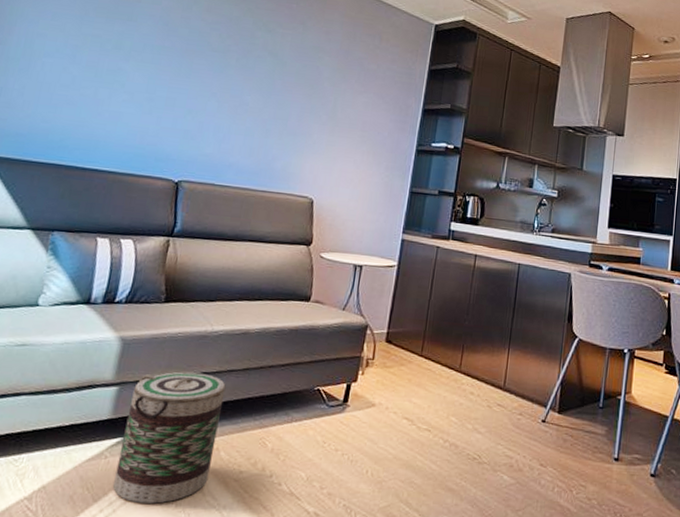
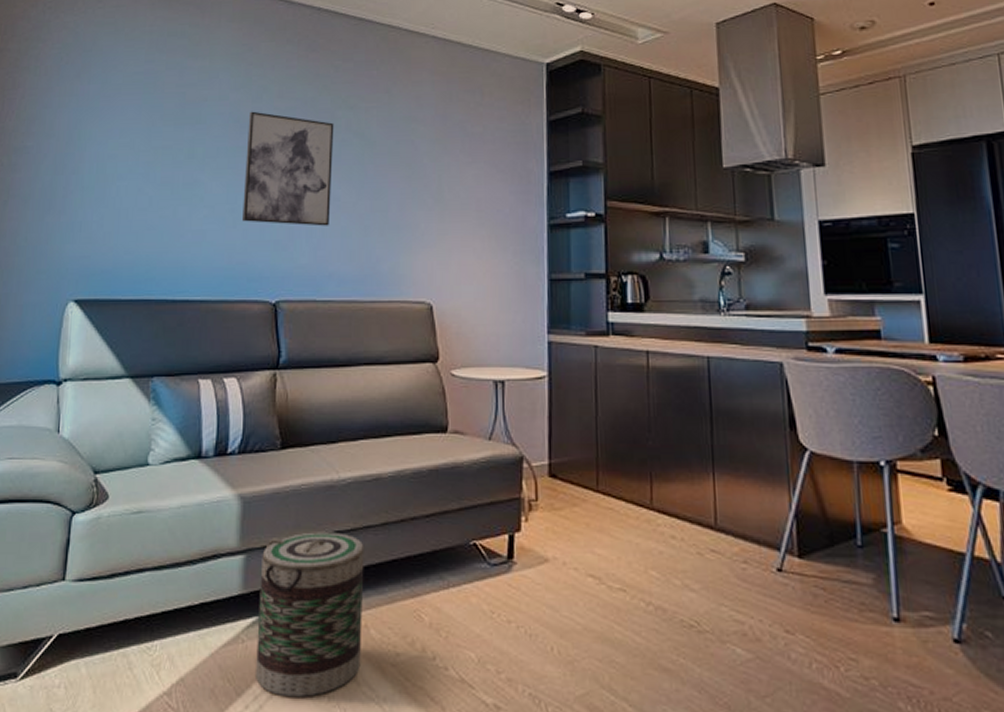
wall art: none [158,18,253,125] -> present [243,111,334,226]

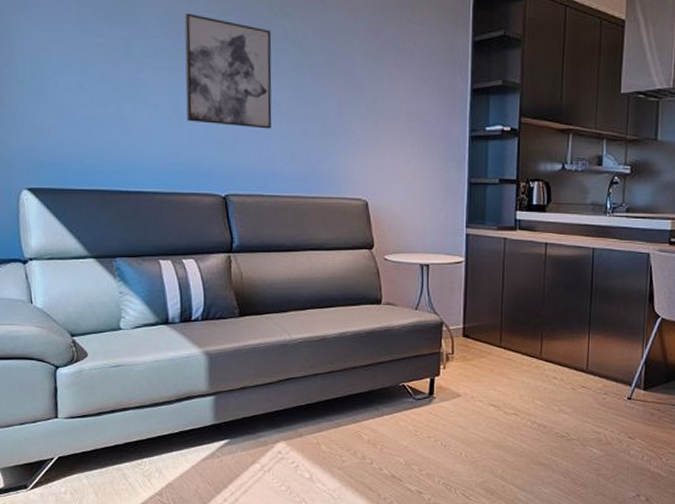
basket: present [256,532,364,697] -> none [229,379,315,492]

